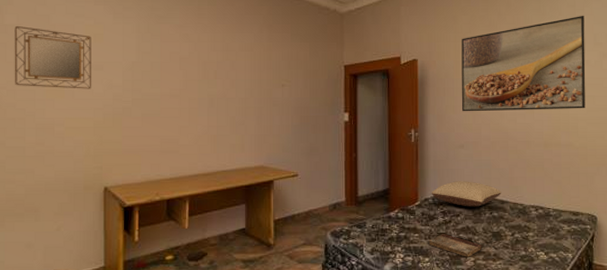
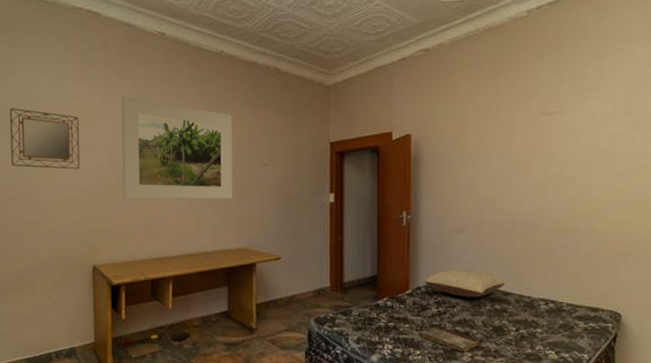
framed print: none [138,17,251,120] -> present [122,96,232,200]
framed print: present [461,15,586,112] -> none [461,79,614,193]

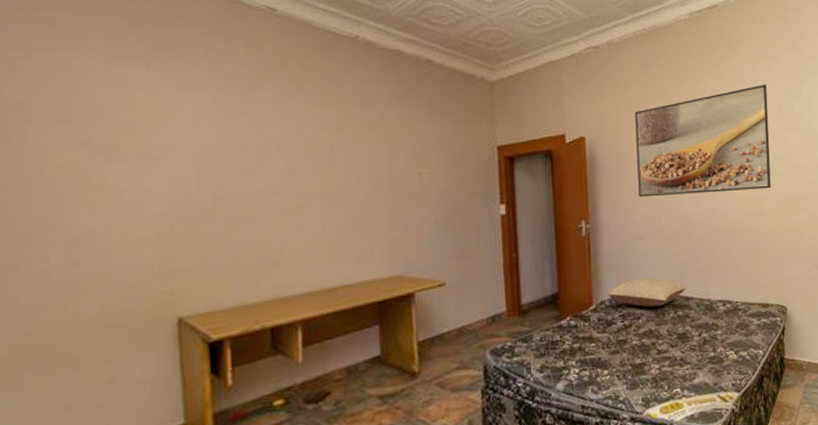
home mirror: present [10,108,79,170] -> none [20,101,149,188]
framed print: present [122,96,232,200] -> none [214,88,380,224]
book: present [420,326,481,352] -> none [607,340,668,366]
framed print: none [461,79,614,193] -> present [634,83,771,198]

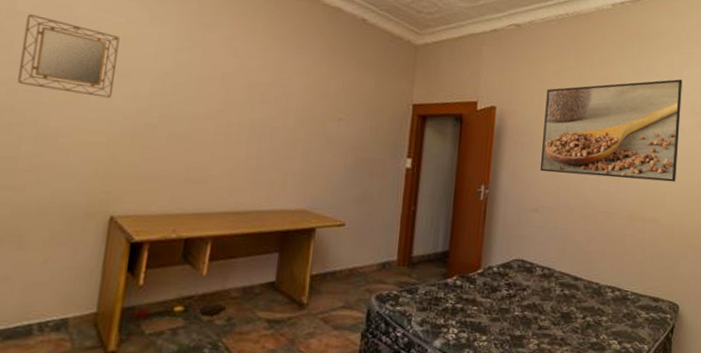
home mirror: none [20,101,149,188] -> present [18,14,120,98]
pillow: present [607,277,686,307] -> none [496,249,576,282]

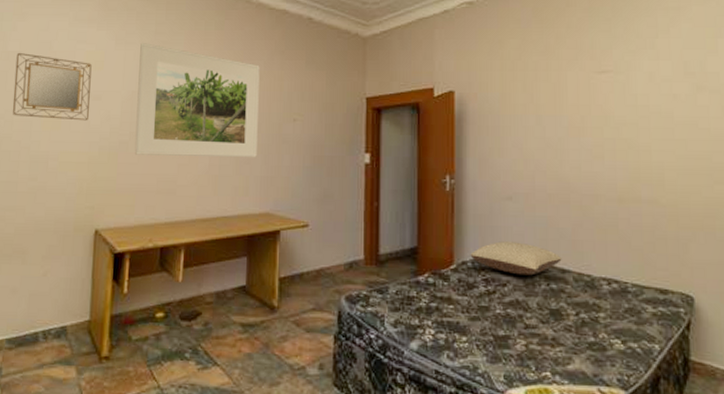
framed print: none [162,22,308,154] -> present [134,43,260,158]
pillow: none [496,249,576,282] -> present [470,241,562,276]
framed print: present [540,79,683,182] -> none [509,37,674,156]

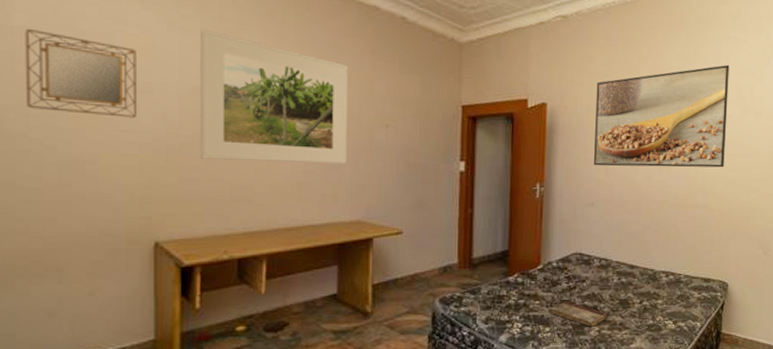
book: none [466,307,537,340] -> present [550,301,608,327]
pillow: present [470,241,562,276] -> none [555,243,632,272]
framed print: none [509,37,674,156] -> present [594,64,730,168]

